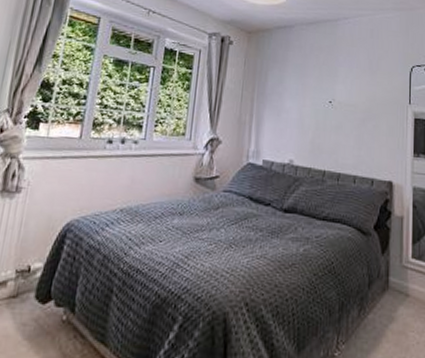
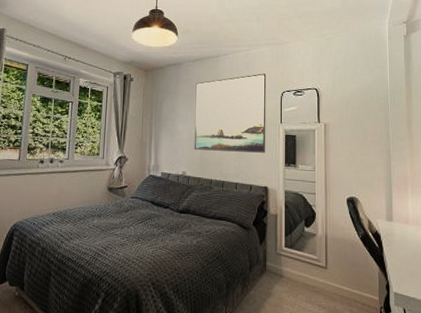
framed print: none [304,43,394,140] -> present [194,73,267,153]

